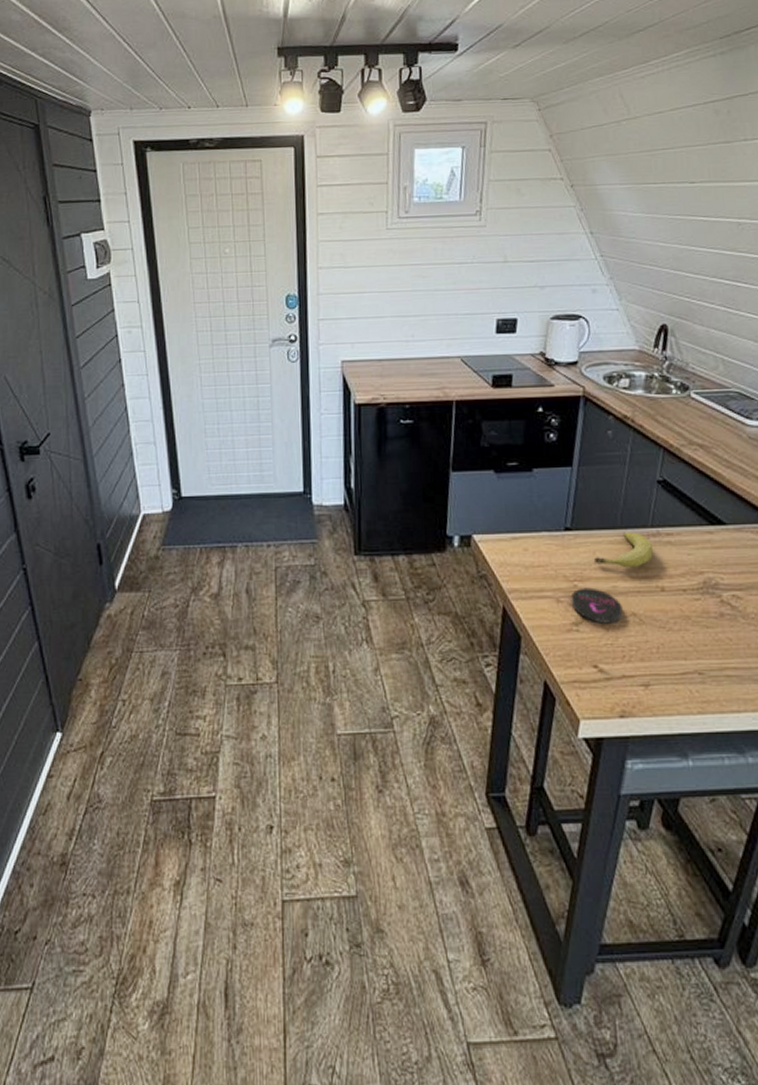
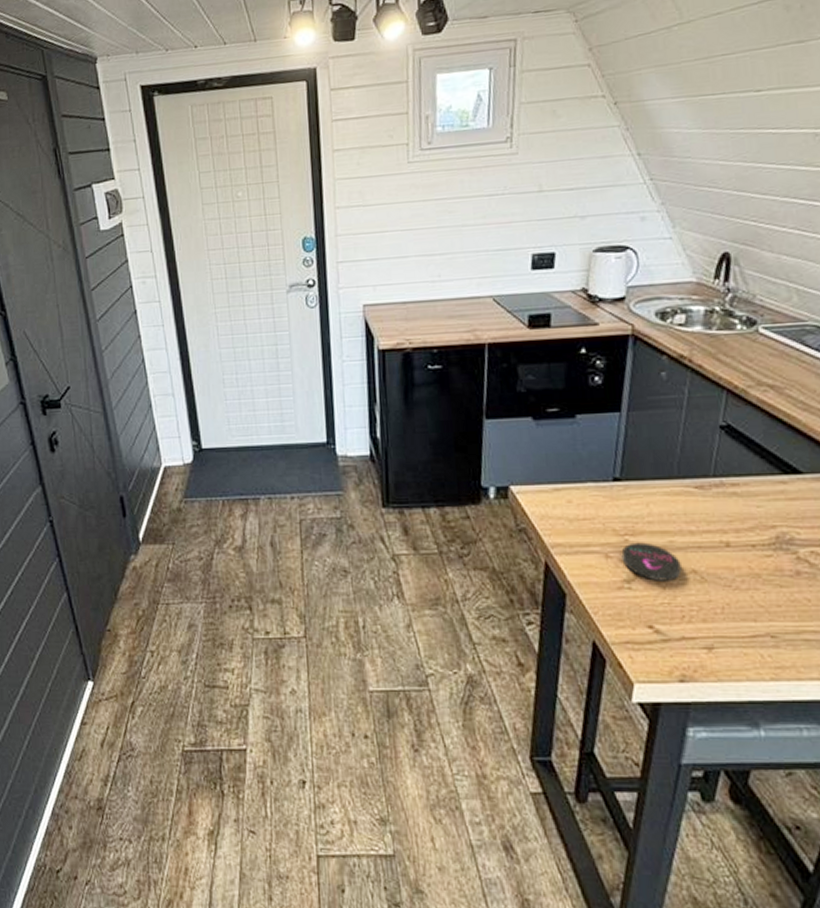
fruit: present [595,532,654,568] -> none [648,482,717,522]

